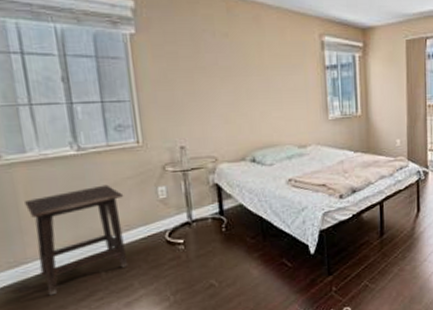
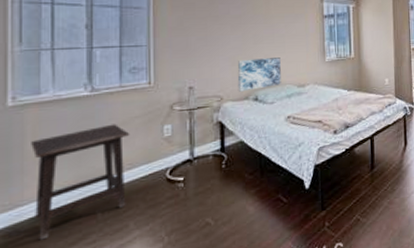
wall art: none [230,115,280,153] -> present [237,57,281,92]

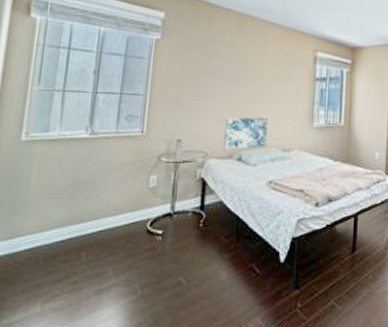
side table: present [31,124,130,240] -> none [29,168,120,273]

